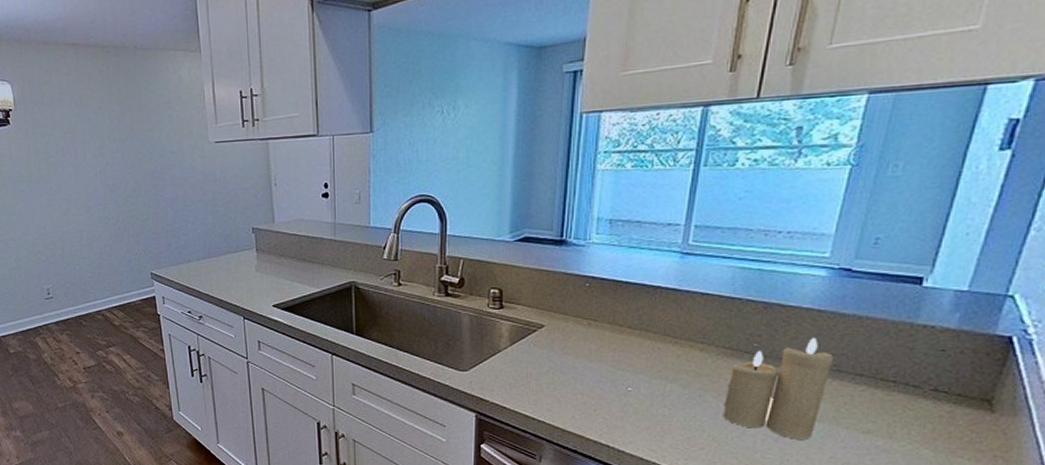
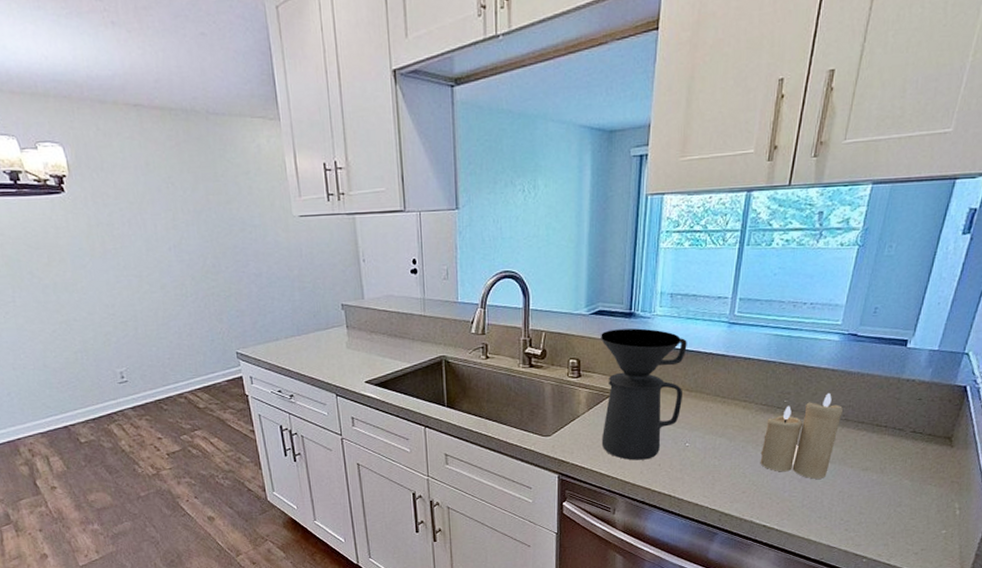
coffee maker: none [526,257,630,403] -> present [601,328,687,460]

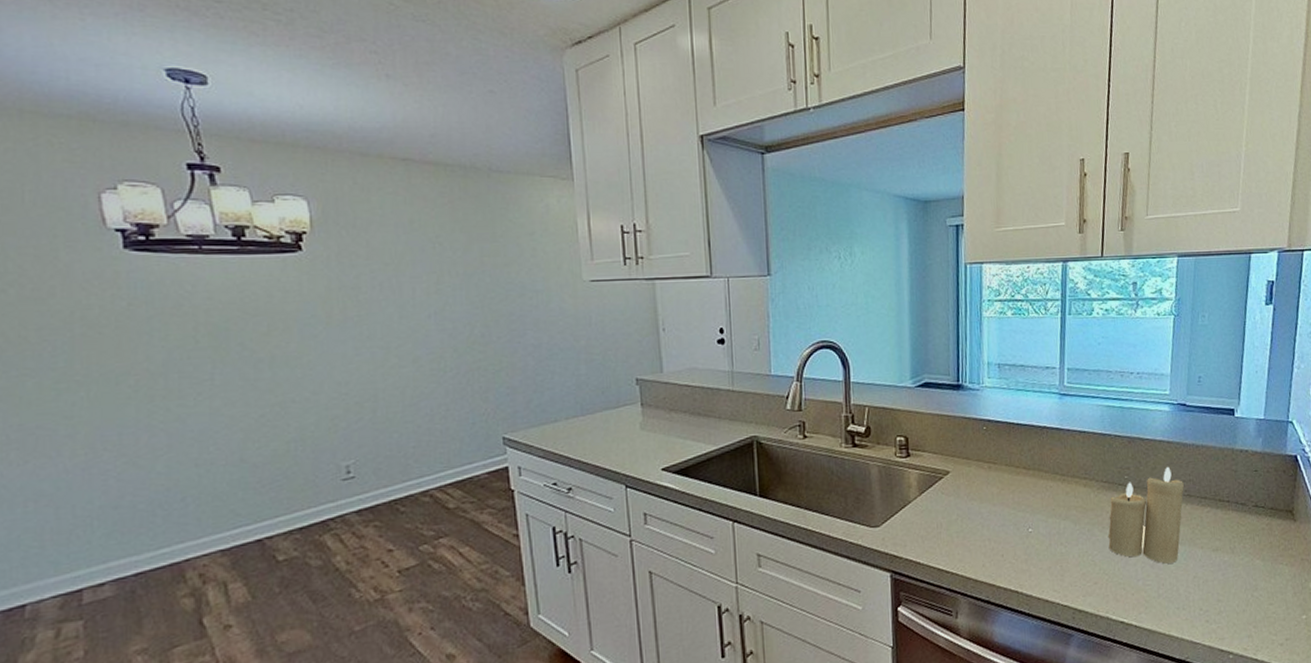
coffee maker: present [601,328,687,460] -> none [929,401,1021,552]

